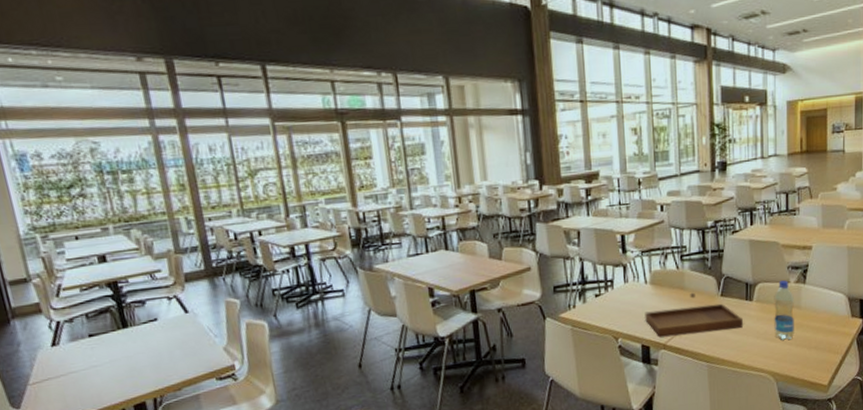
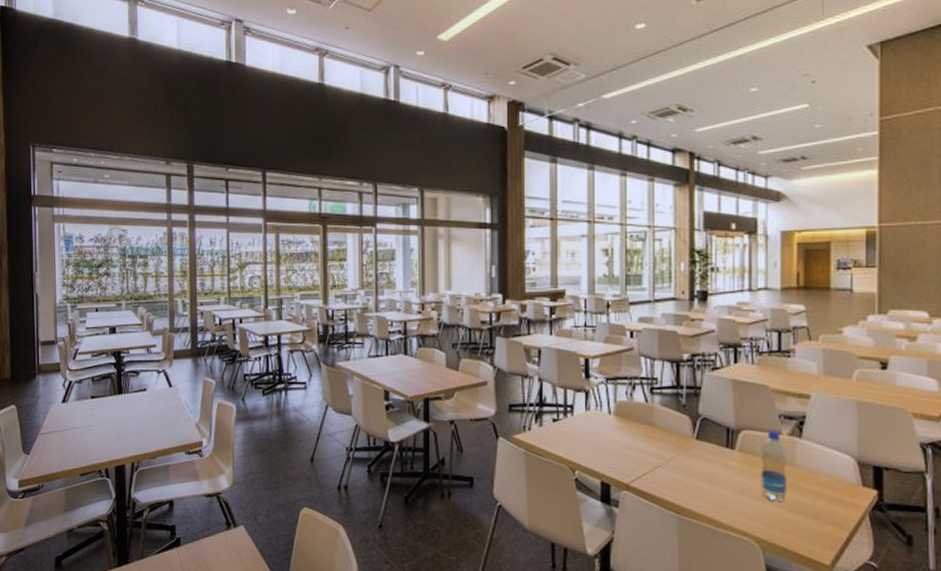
tray: present [645,292,743,337] -> none [607,430,722,479]

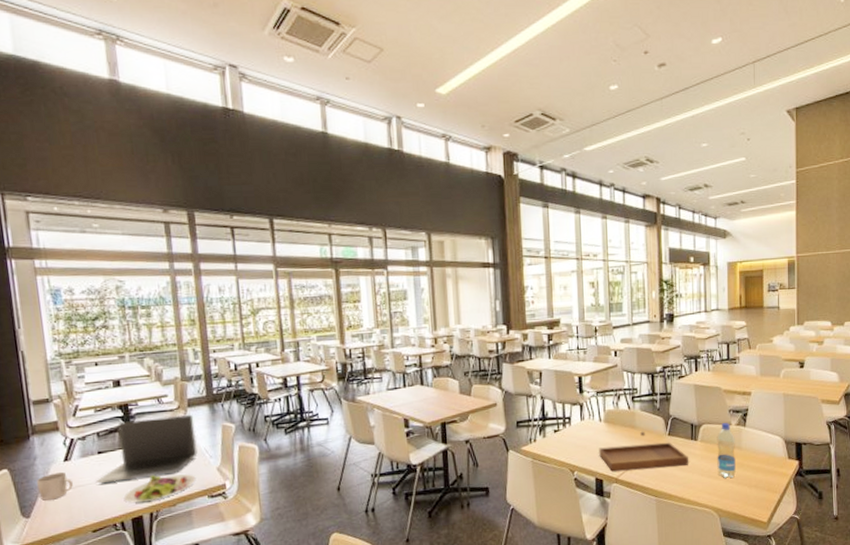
mug: none [38,413,67,439] -> present [37,472,73,501]
laptop computer: none [87,366,179,429] -> present [96,414,198,484]
salad plate: none [109,424,176,452] -> present [123,474,196,503]
tray: none [607,430,722,479] -> present [599,431,688,472]

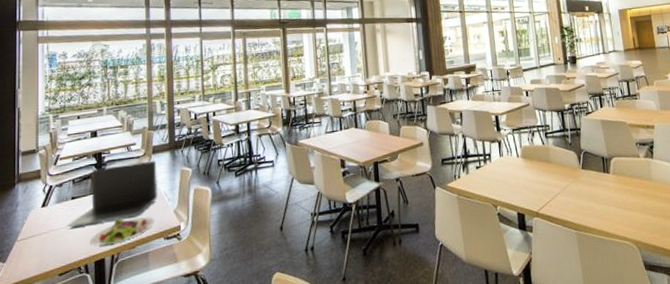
mug: present [37,472,73,501] -> none [16,218,47,245]
tray: present [599,431,688,472] -> none [518,165,604,206]
bottle: present [717,423,736,479] -> none [627,155,650,210]

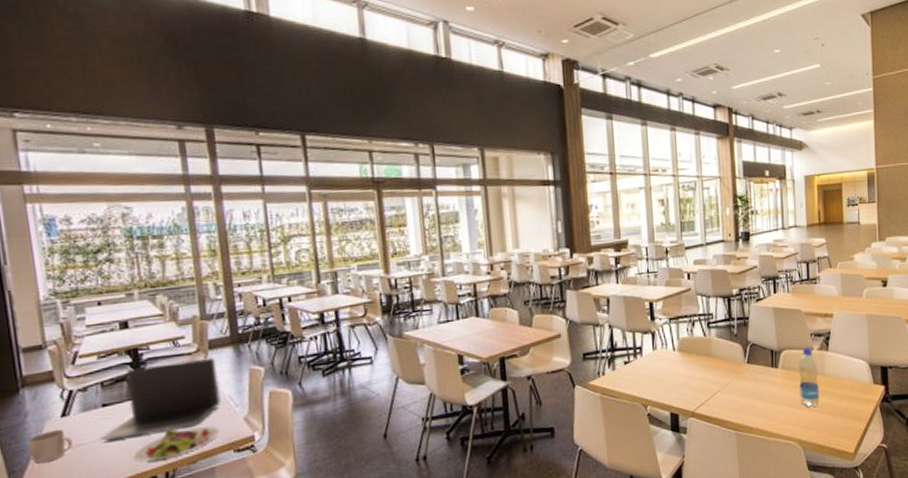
mug: none [16,218,47,245] -> present [28,430,72,464]
bottle: none [627,155,650,210] -> present [798,347,819,408]

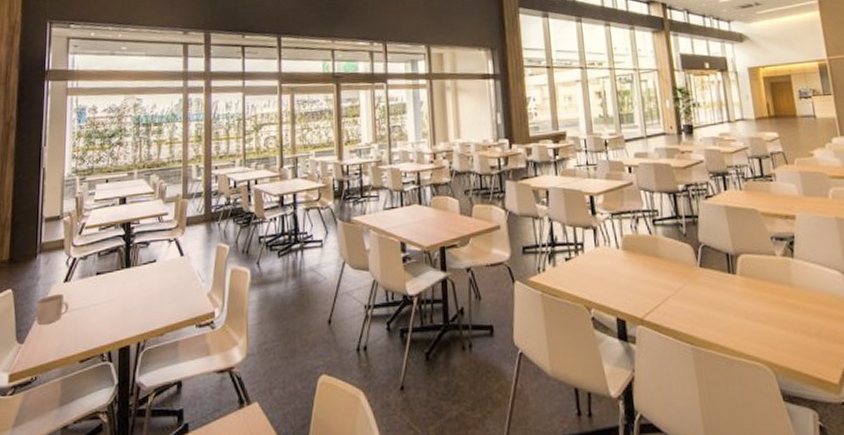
laptop computer: present [100,357,221,441] -> none [90,233,190,308]
salad plate: present [133,426,220,462] -> none [114,299,186,331]
bottle: present [798,347,819,408] -> none [759,253,789,324]

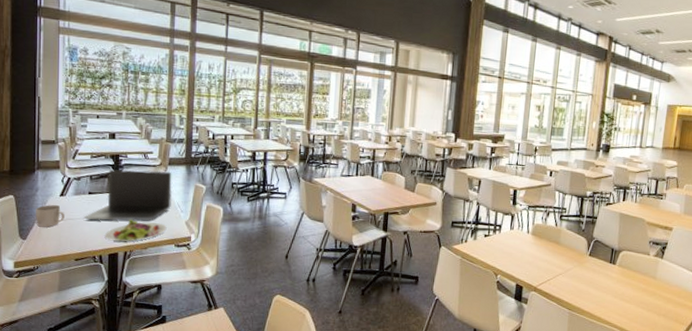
laptop computer: none [90,233,190,308] -> present [83,169,172,221]
salad plate: none [114,299,186,331] -> present [104,219,167,242]

